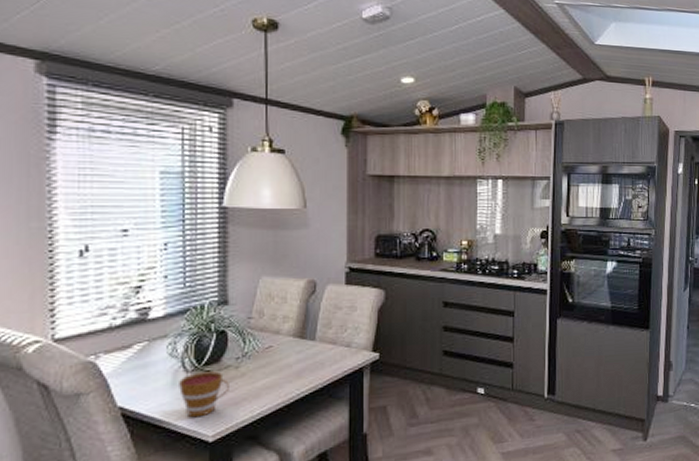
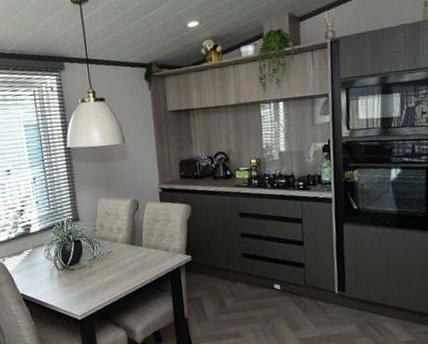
cup: present [179,371,229,418] -> none [55,270,87,302]

